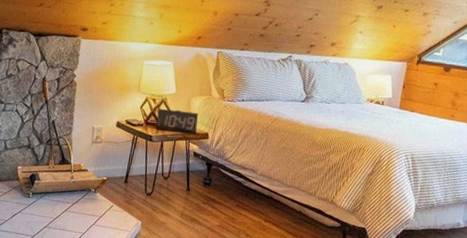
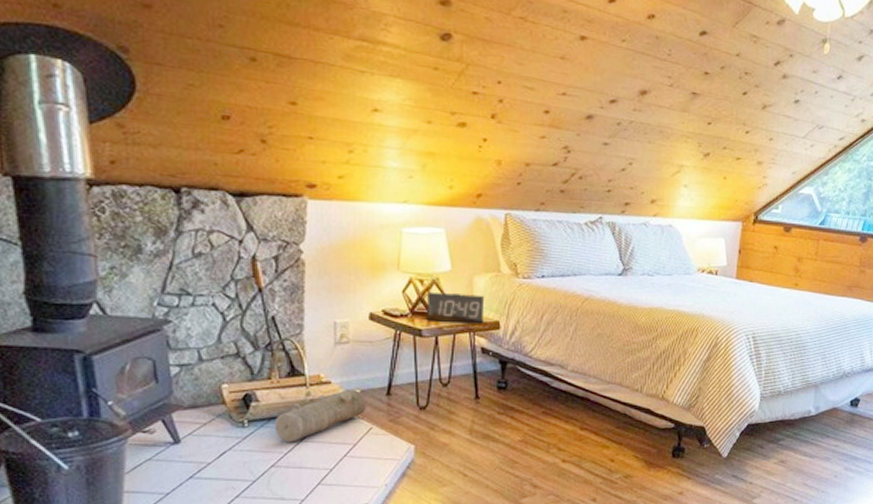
decorative log: none [48,176,111,211] -> present [274,389,367,442]

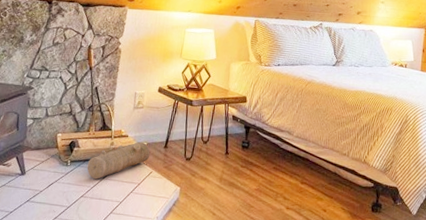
alarm clock: present [426,292,485,324] -> none [196,74,238,98]

